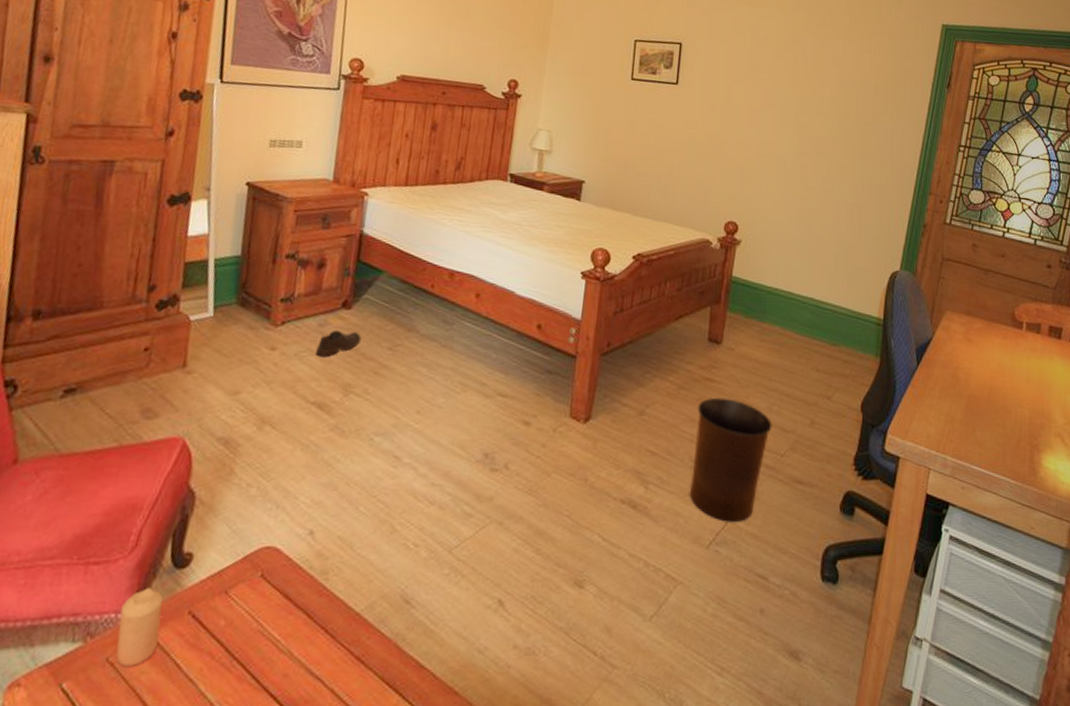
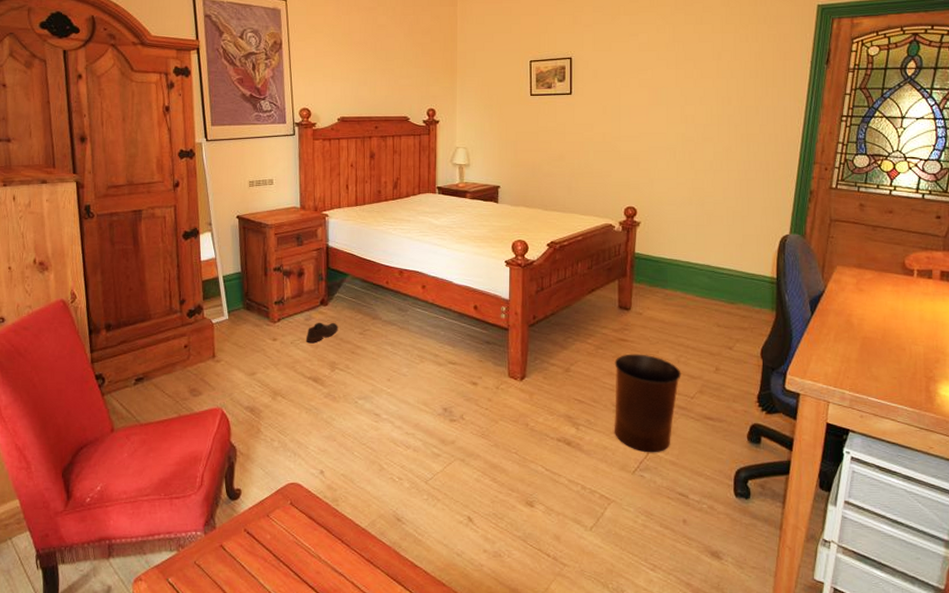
candle: present [115,588,163,666] -> none [199,514,227,567]

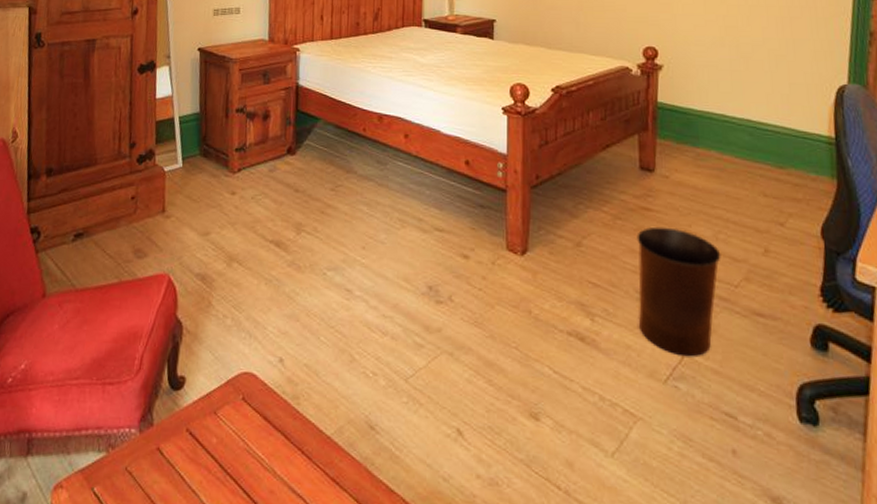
shoe: present [305,322,338,342] -> none [268,174,307,199]

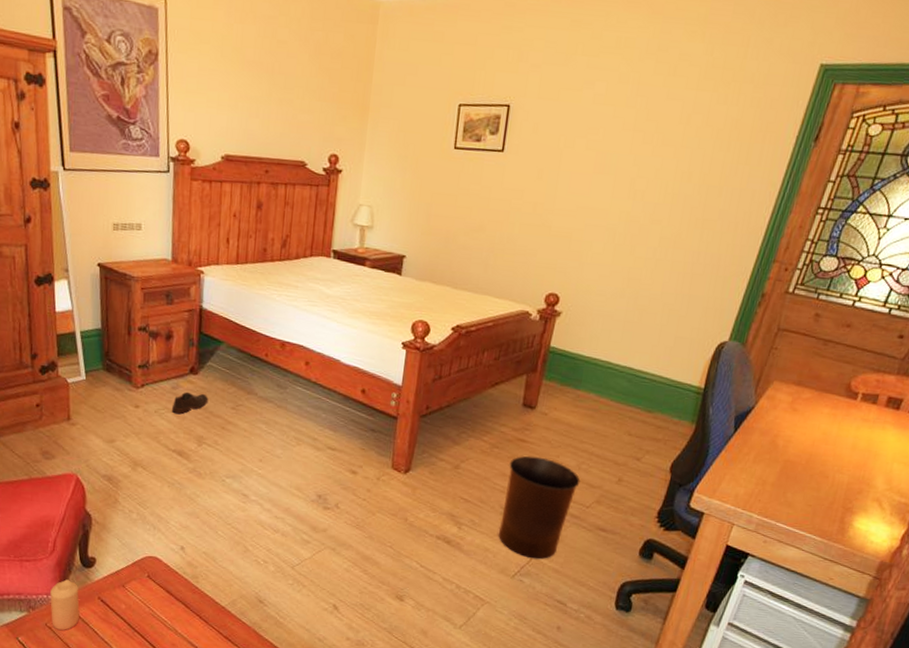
candle: none [132,406,165,476] -> present [50,579,80,630]
shoe: none [268,174,307,199] -> present [171,391,209,414]

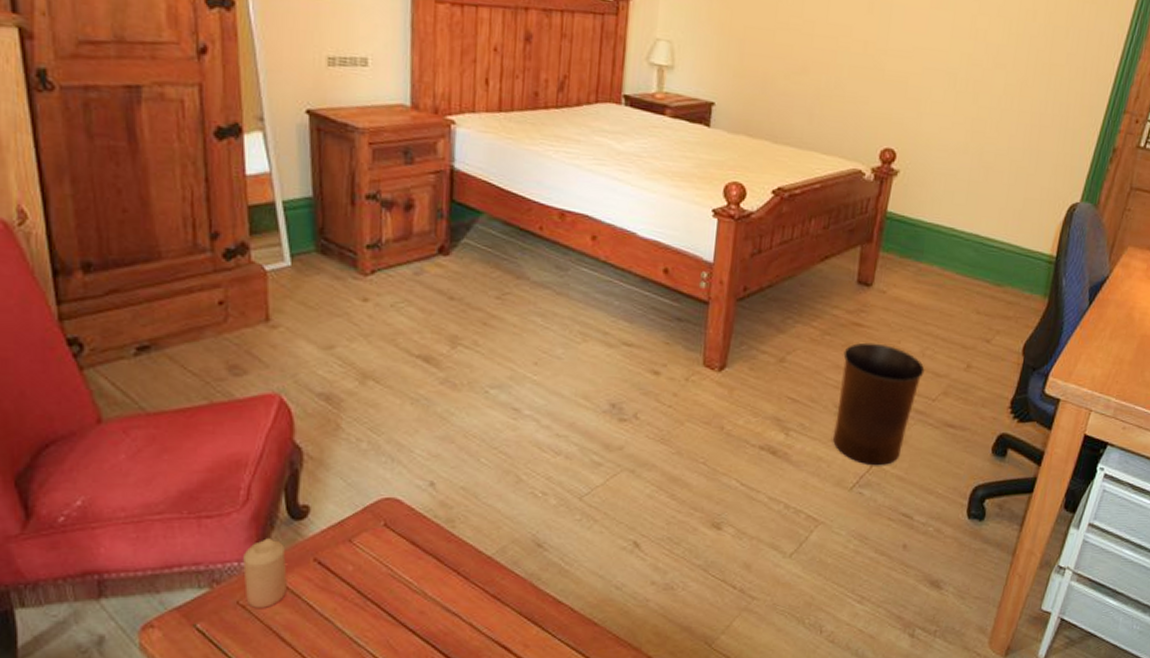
shoe: present [171,391,209,414] -> none [413,278,465,307]

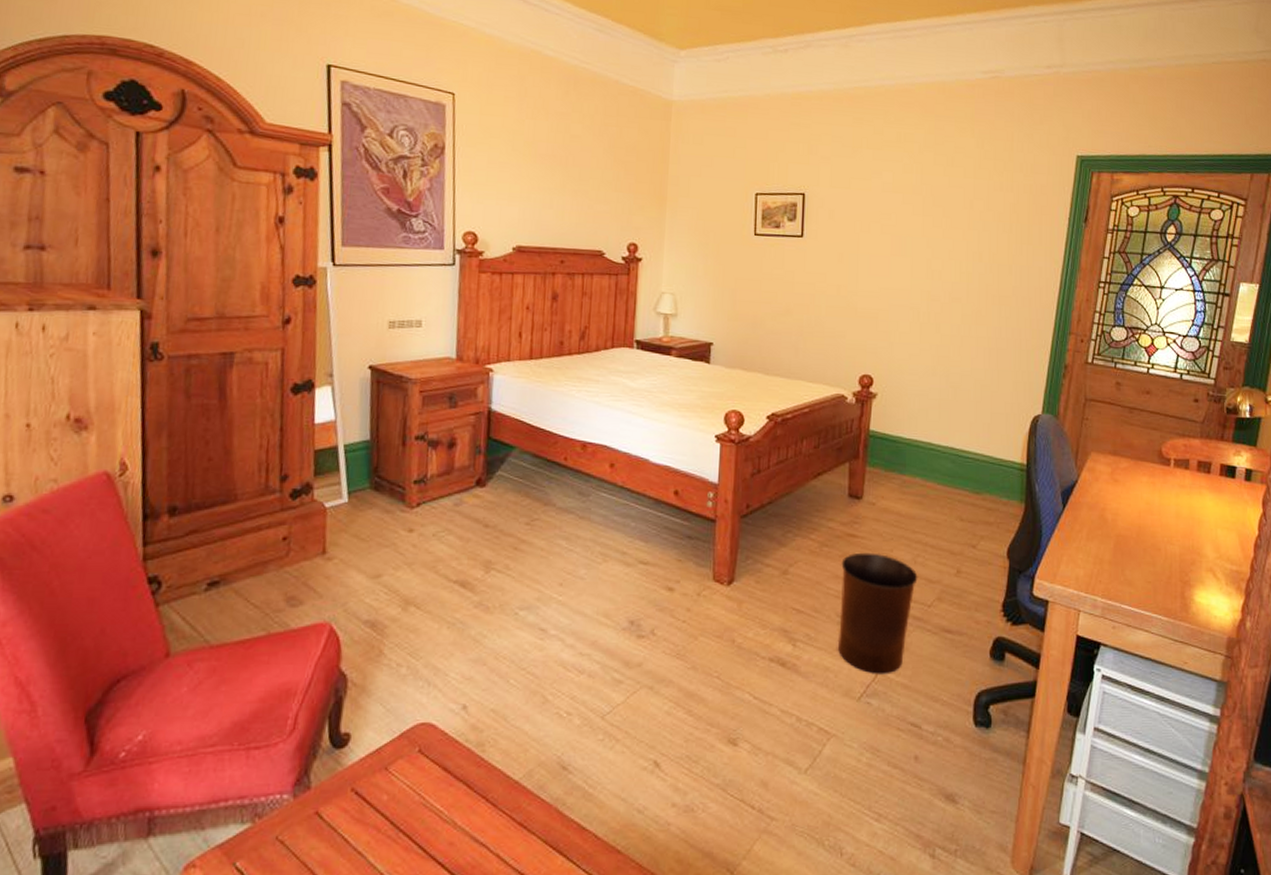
candle: present [243,538,287,608] -> none [284,768,326,843]

